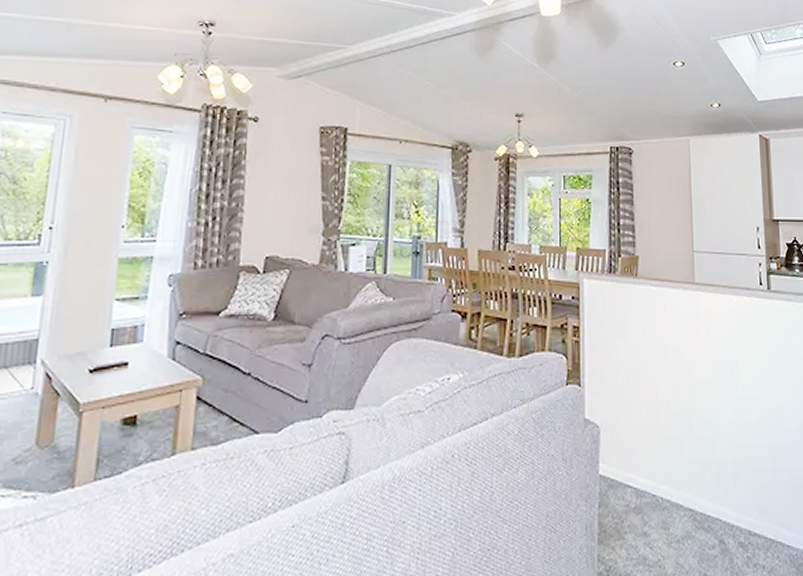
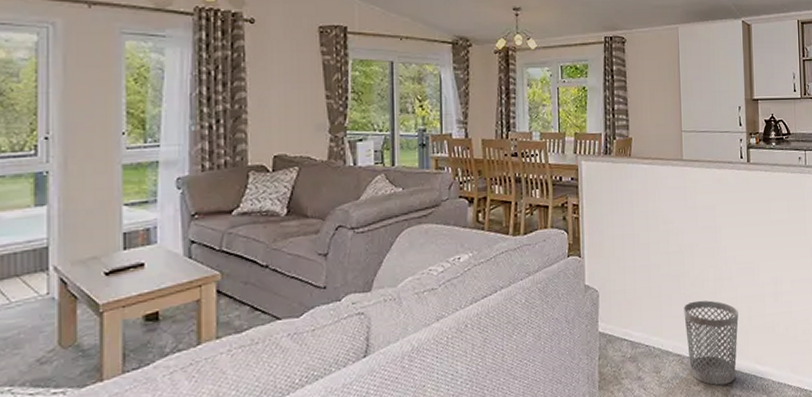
wastebasket: none [696,446,760,551] -> present [684,300,739,386]

